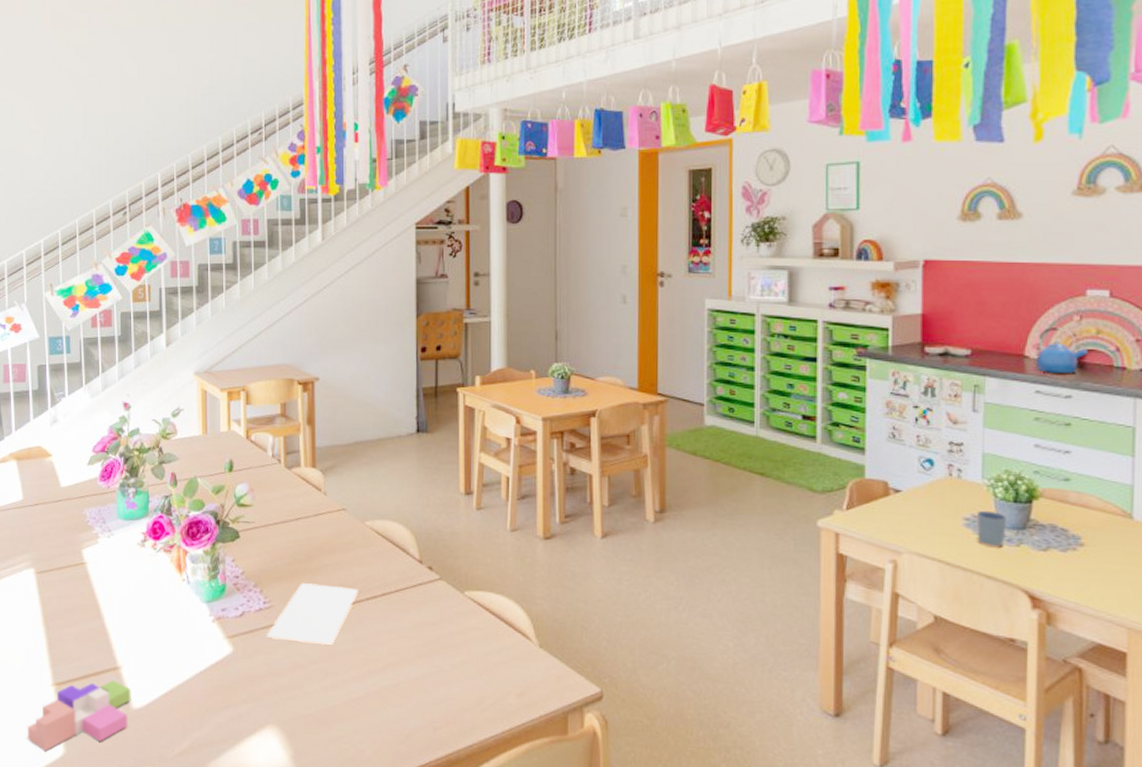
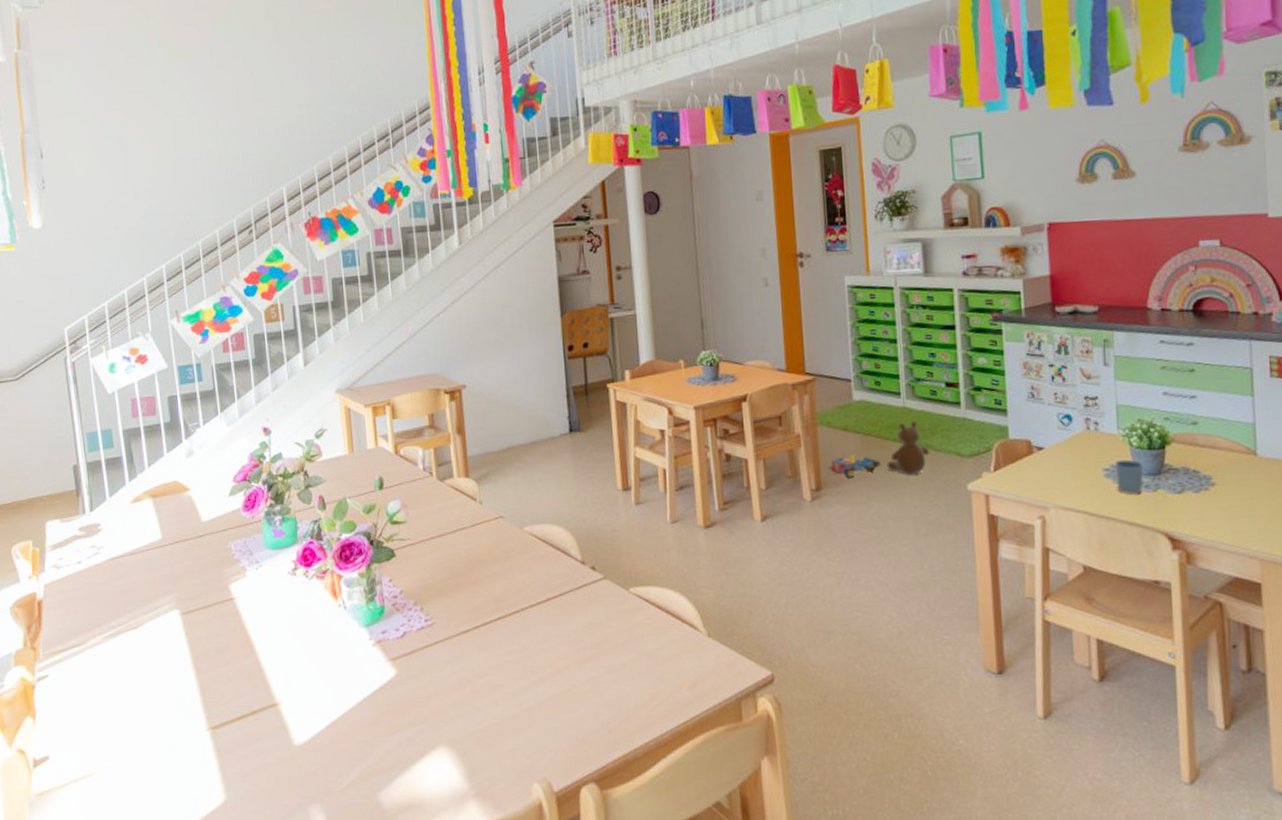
toy blocks: present [27,680,131,752] -> none [183,718,293,800]
paper: present [267,583,359,645] -> none [431,596,523,657]
toy truck: none [674,480,728,503] -> present [828,455,881,478]
teddy bear: none [734,452,781,506] -> present [886,421,930,475]
kettle: present [1037,326,1089,373] -> none [1159,277,1206,323]

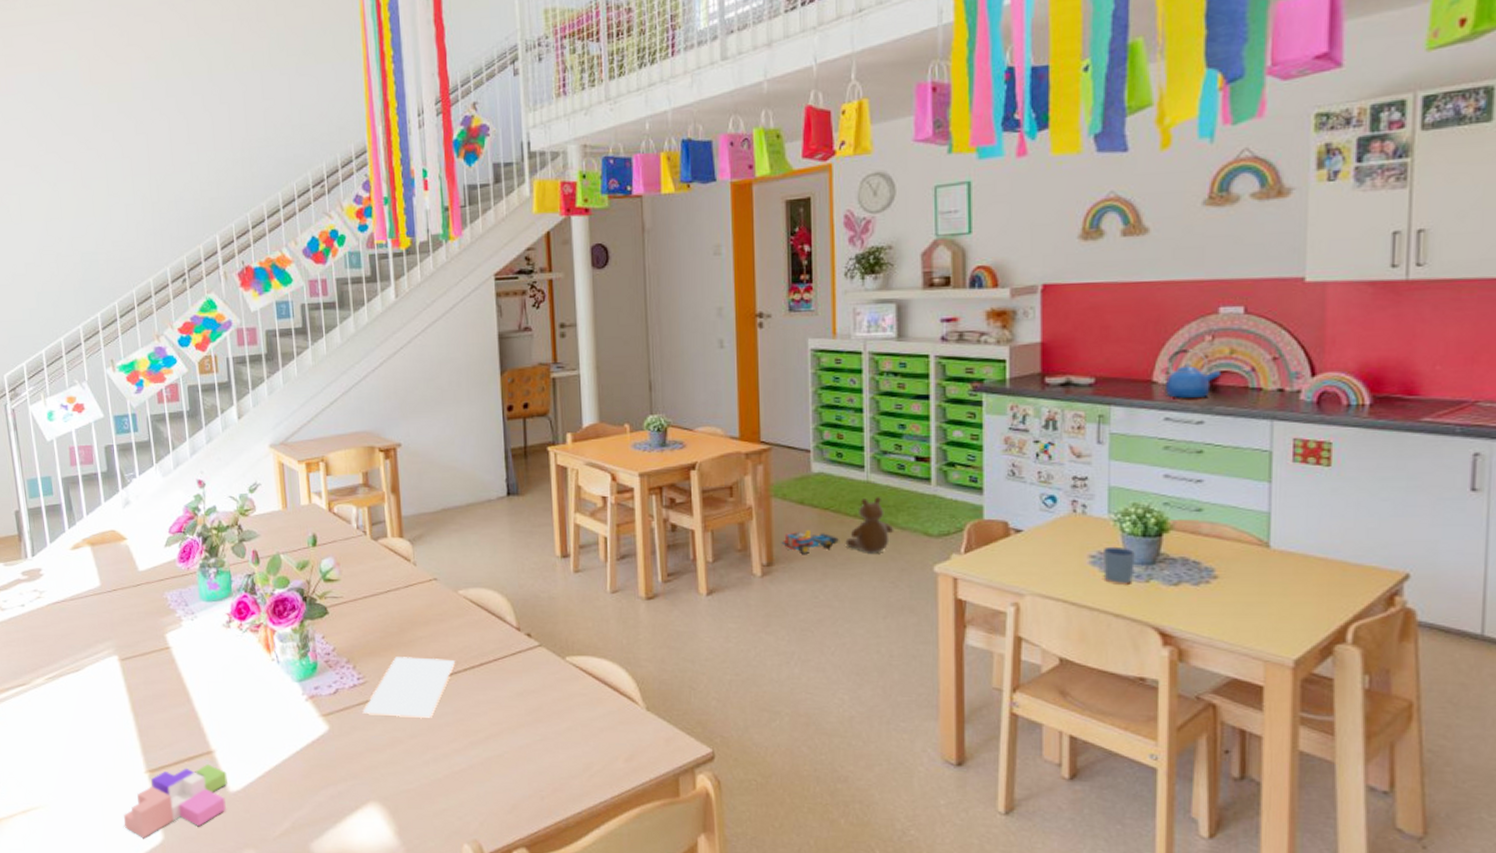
toy blocks: none [183,718,293,800] -> present [123,765,228,839]
paper: none [431,596,523,657] -> present [363,657,456,718]
kettle: none [1159,277,1206,323] -> present [1166,348,1222,398]

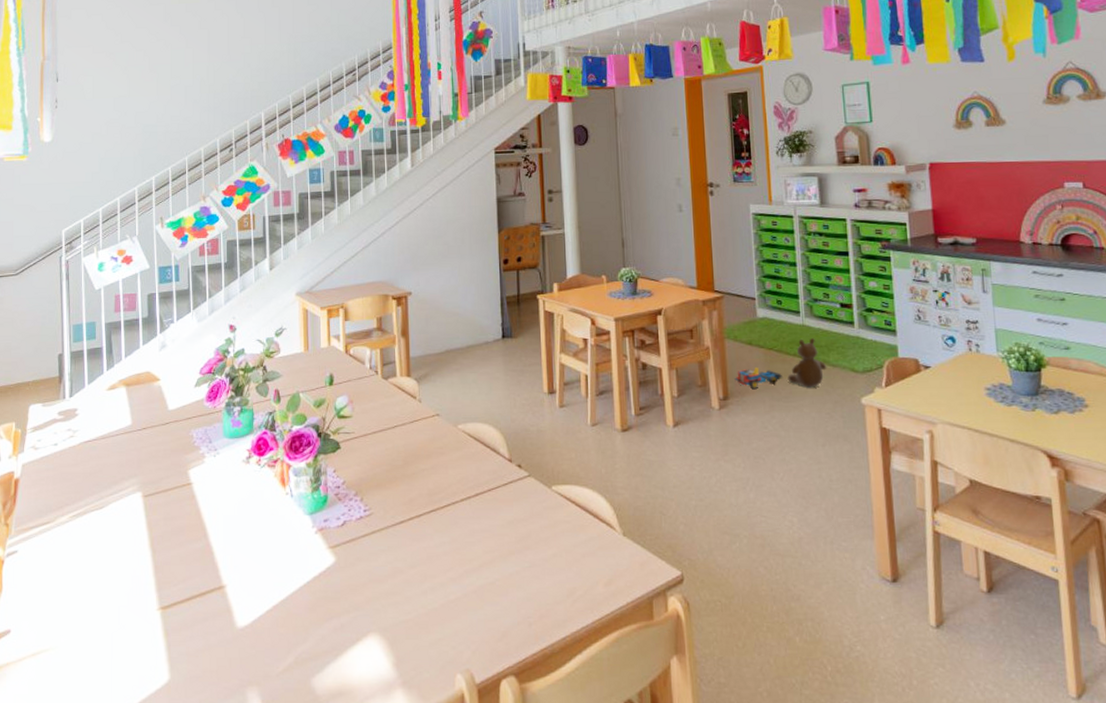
toy blocks: present [123,765,228,839] -> none [131,600,236,679]
paper: present [363,657,456,718] -> none [368,489,454,548]
mug: present [1103,546,1135,584] -> none [996,380,1022,413]
kettle: present [1166,348,1222,398] -> none [1030,215,1072,255]

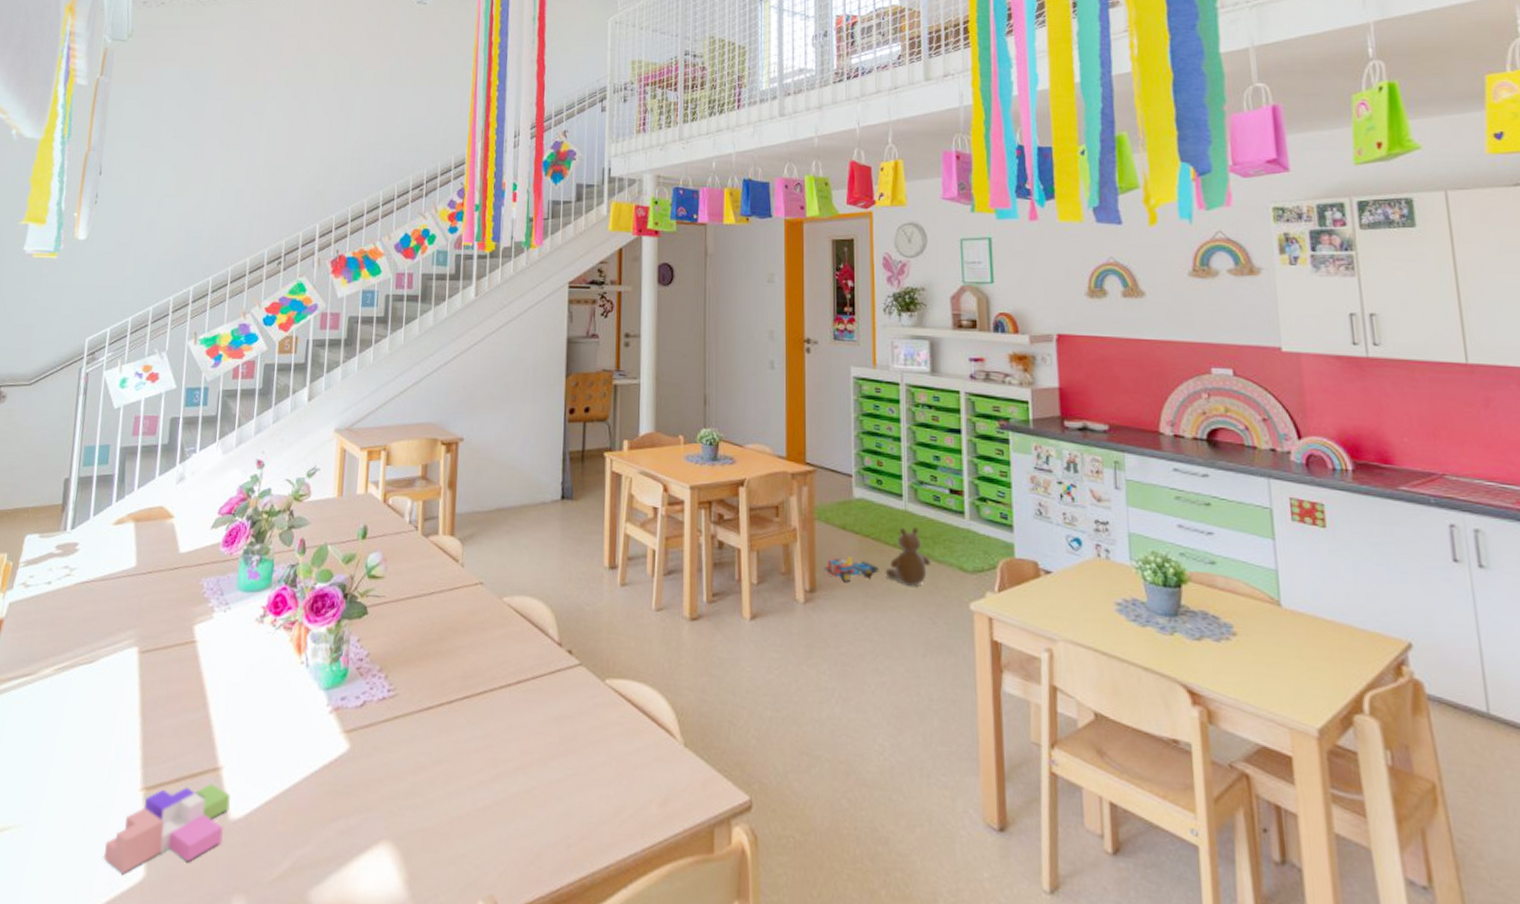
toy blocks: none [131,600,236,679] -> present [104,784,231,875]

